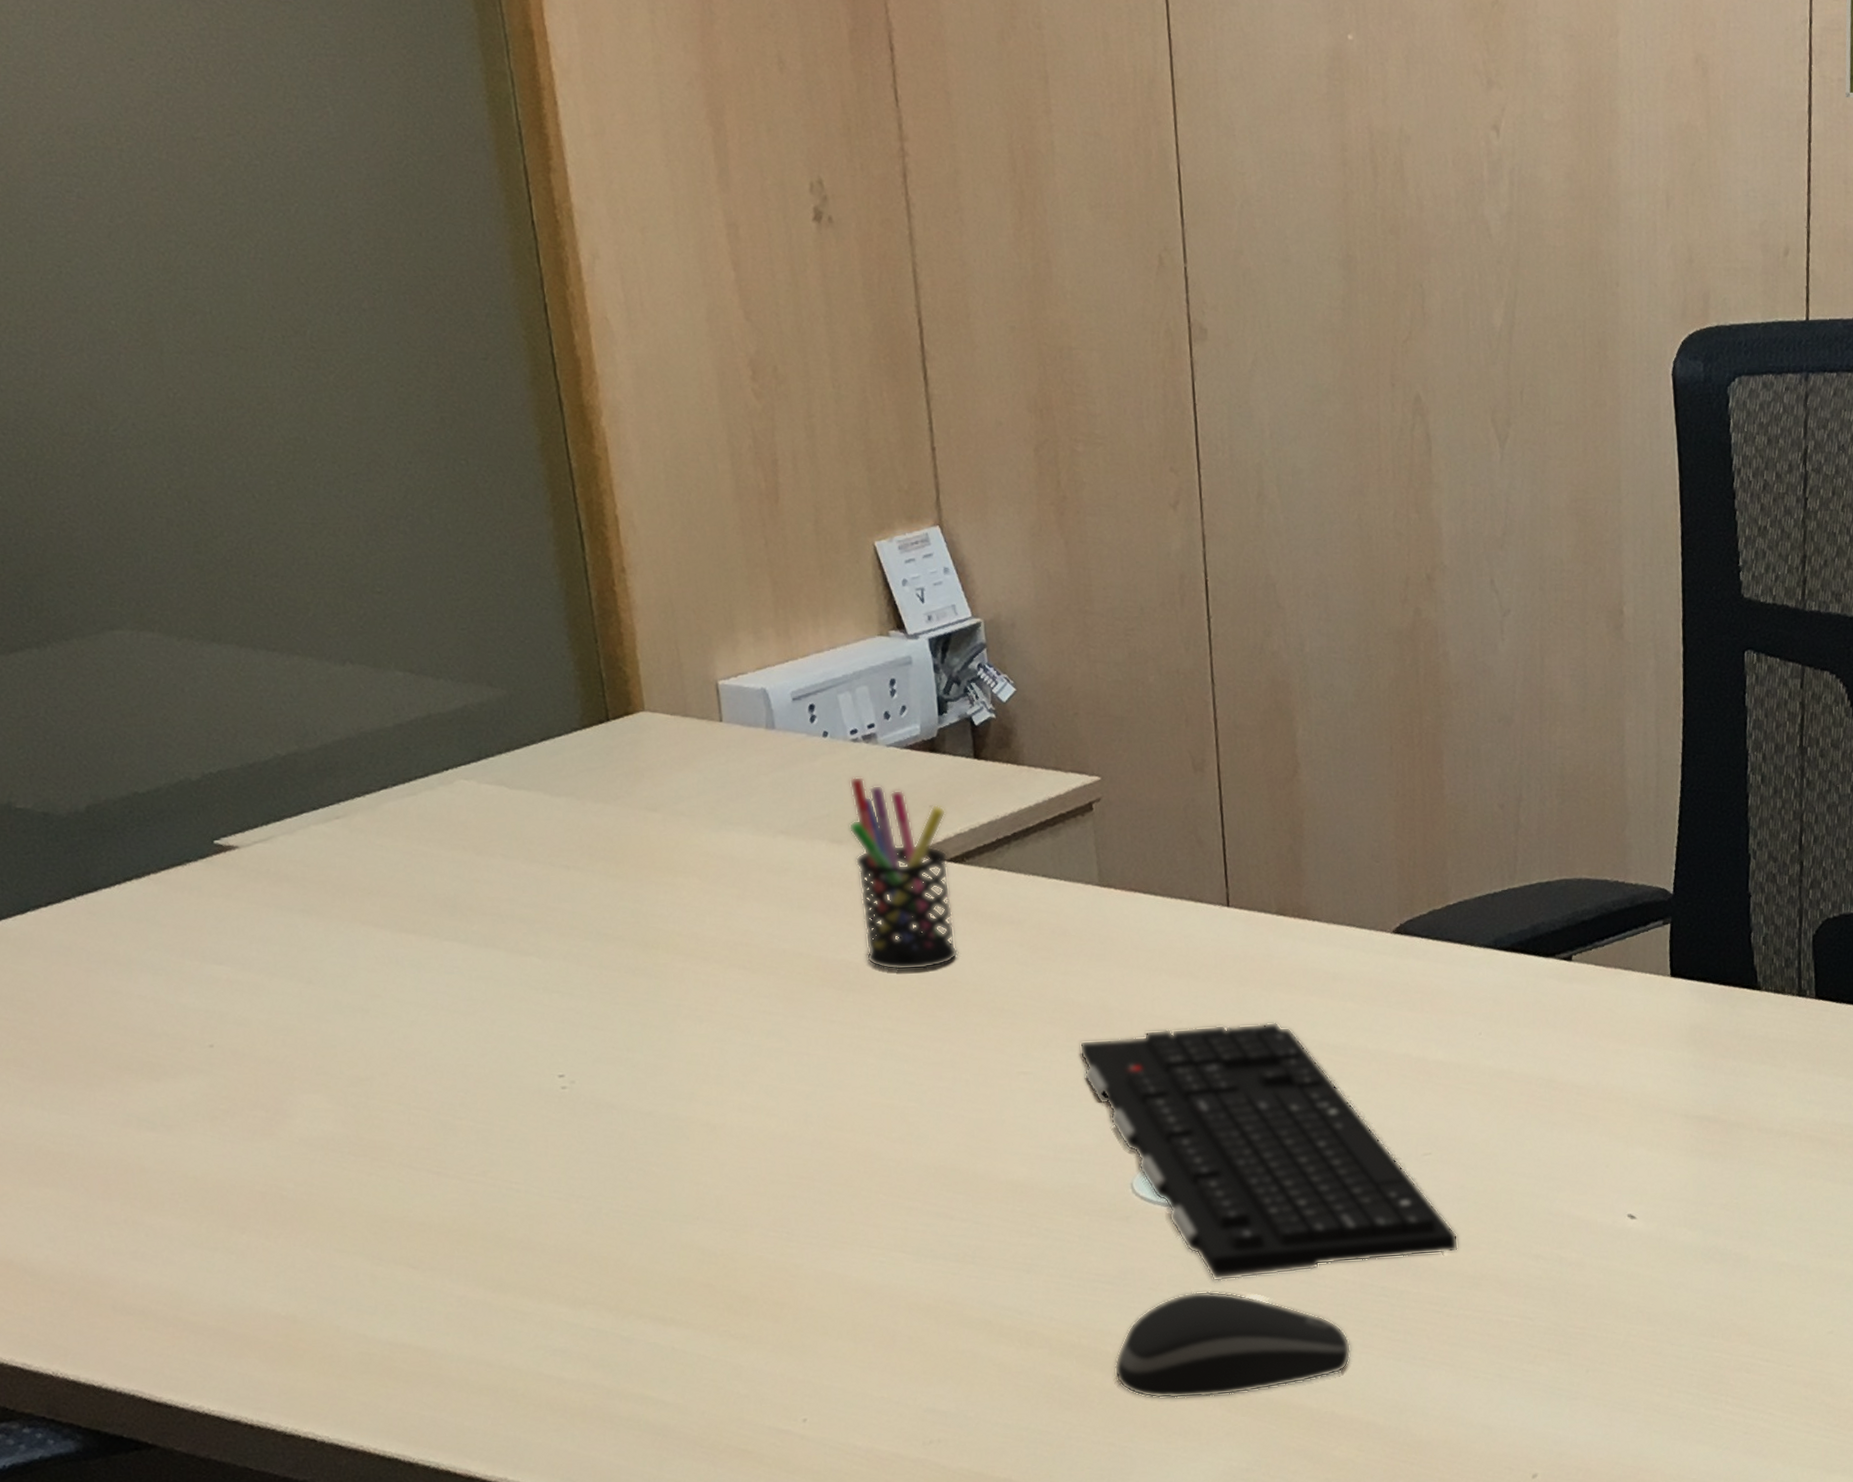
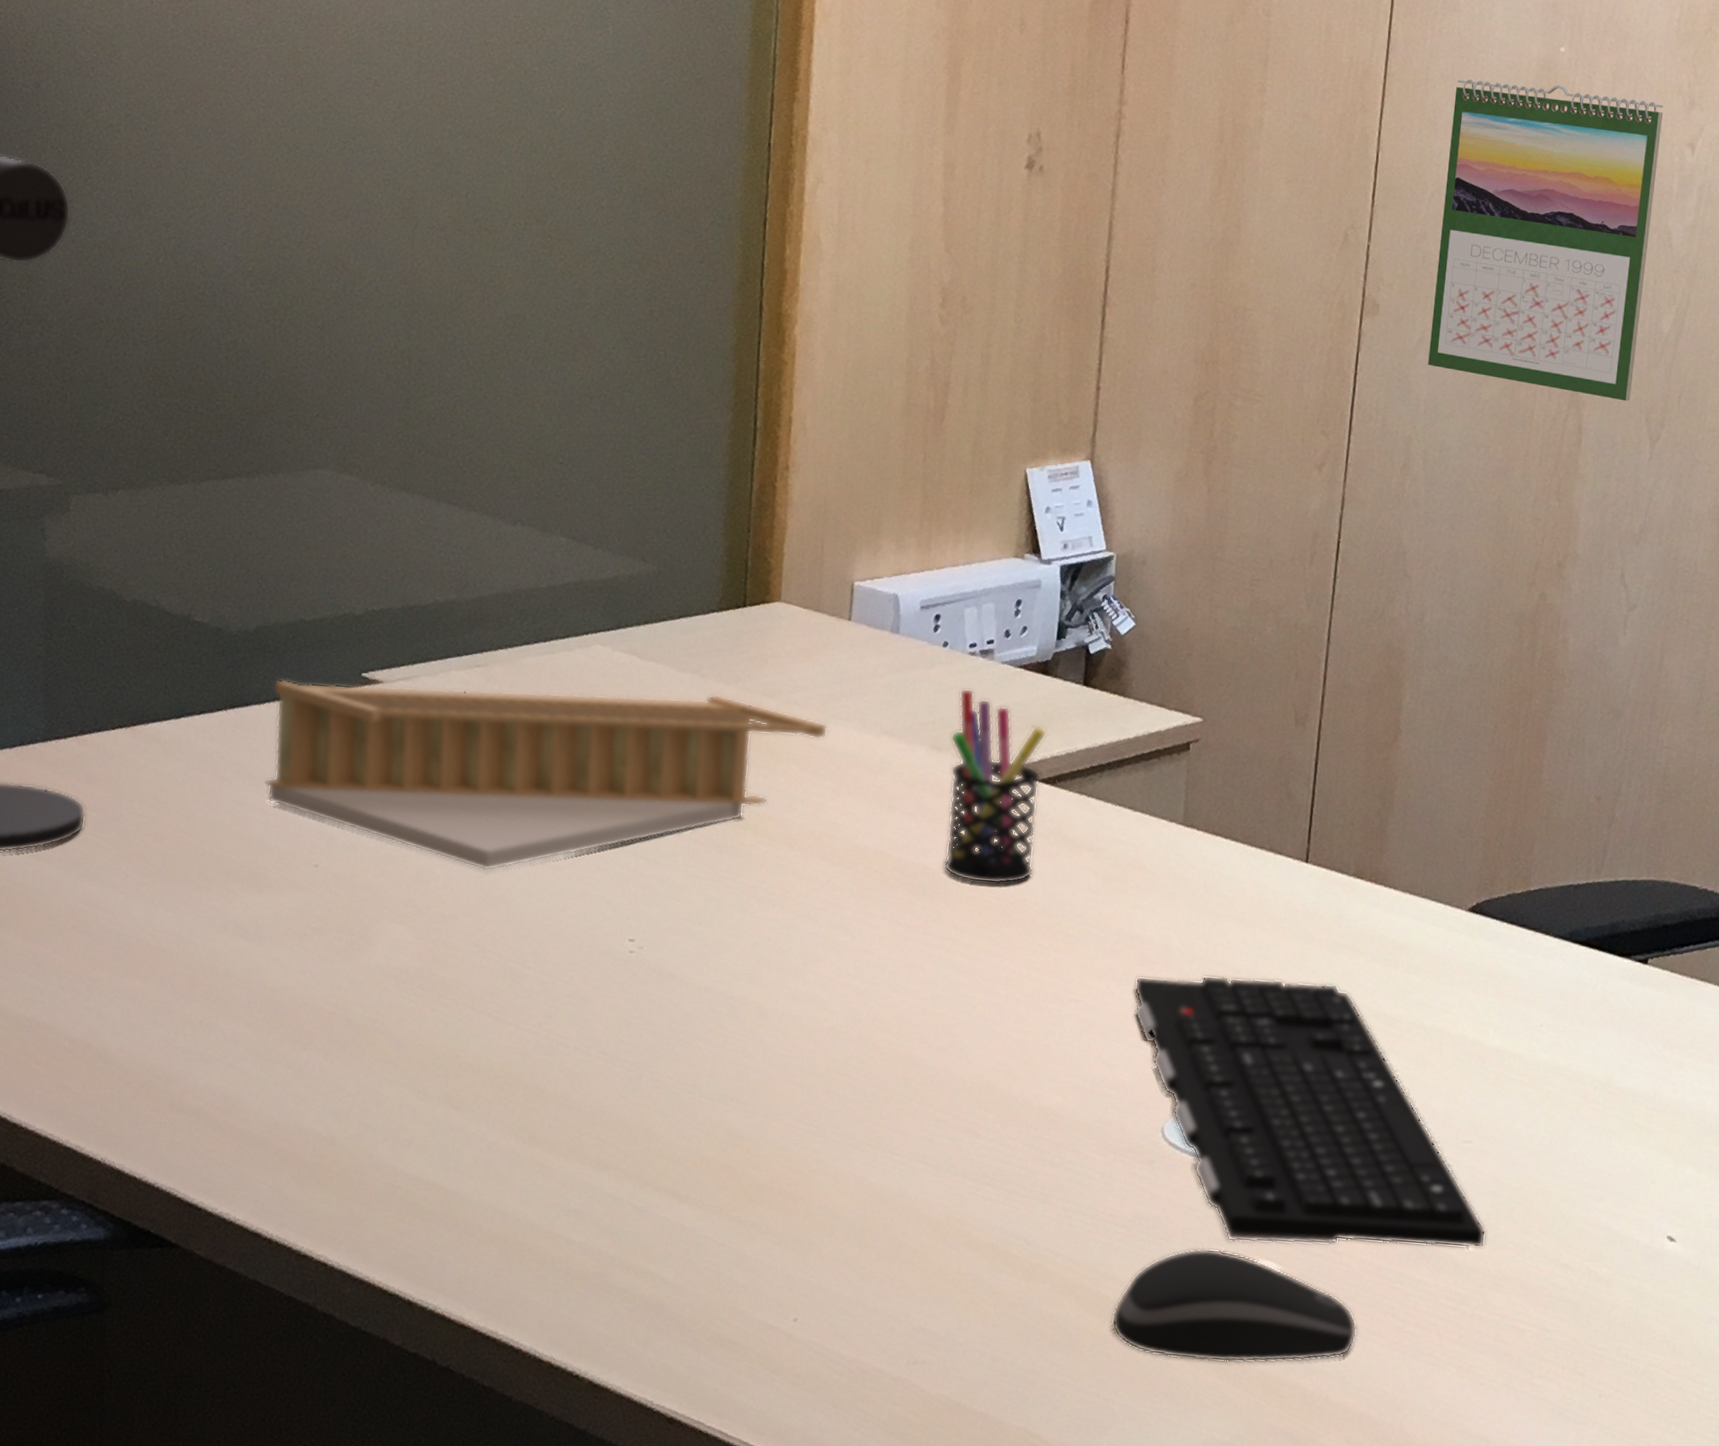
architectural model: none [119,815,721,1027] -> present [265,679,828,871]
calendar: none [1247,76,1473,403] -> present [1428,79,1663,402]

